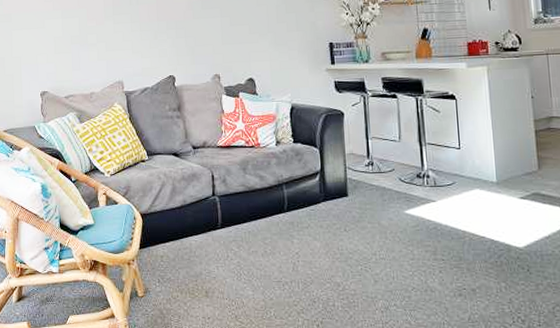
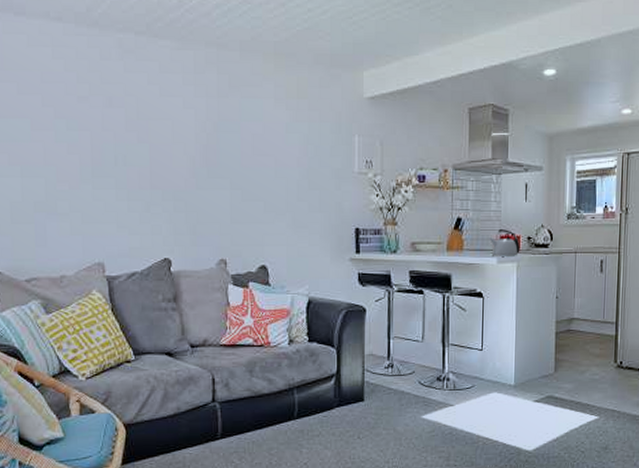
kettle: none [456,35,489,62] -> present [489,228,520,258]

